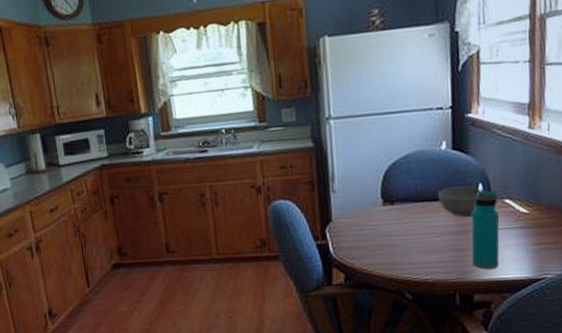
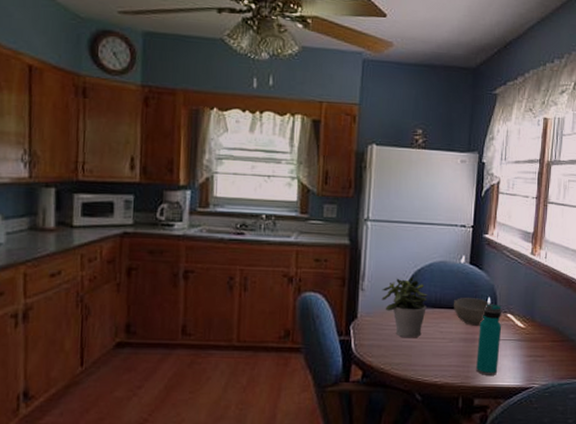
potted plant: none [354,172,407,237] -> present [381,277,428,338]

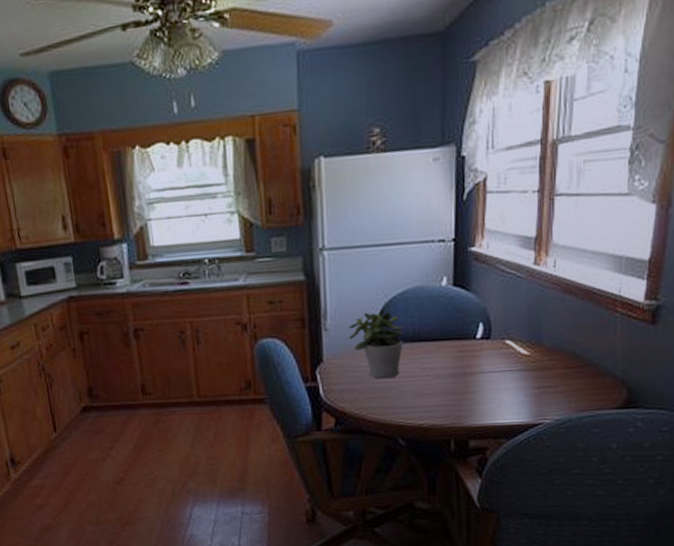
bowl: present [454,298,493,326] -> none [436,325,487,358]
water bottle: present [476,303,502,375] -> none [469,330,500,414]

